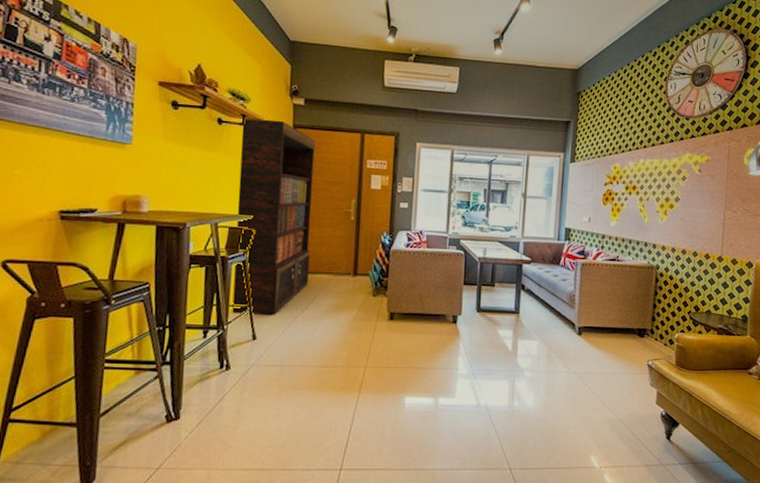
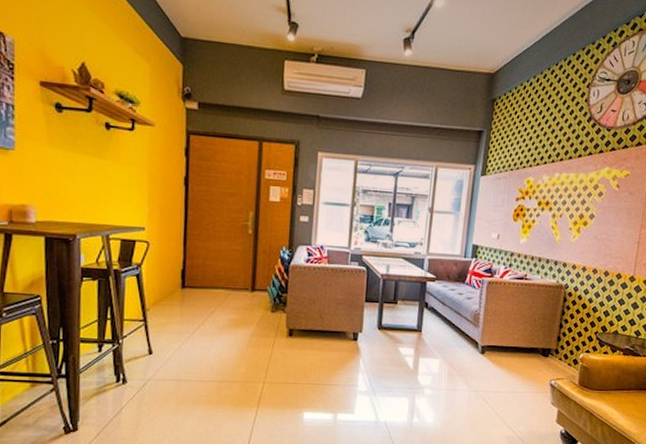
bookshelf: present [232,117,315,315] -> none [127,122,210,330]

